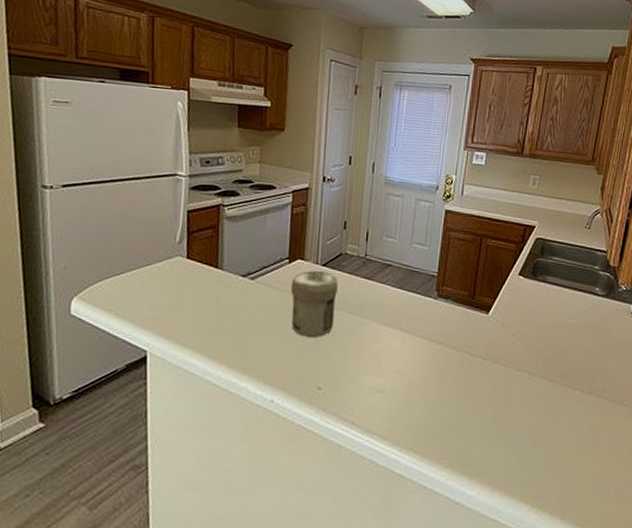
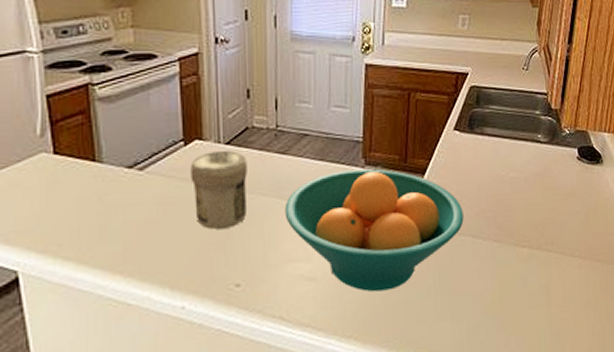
fruit bowl: none [365,300,522,412] -> present [284,169,464,292]

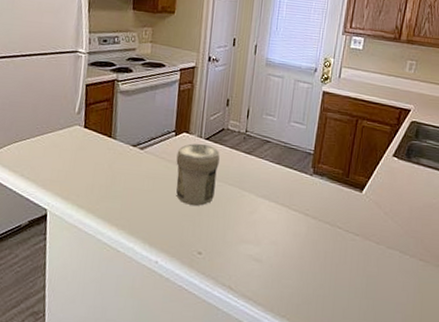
fruit bowl: present [284,169,464,292] -> none [243,175,394,284]

